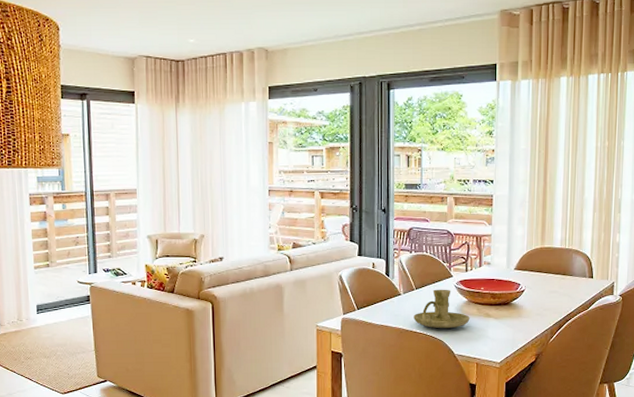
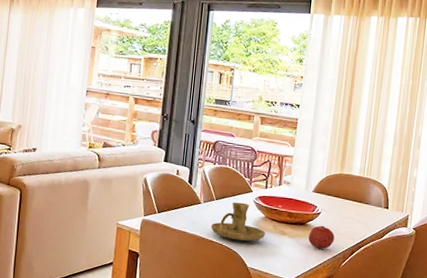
fruit: none [514,303,541,327] -> present [308,225,335,249]

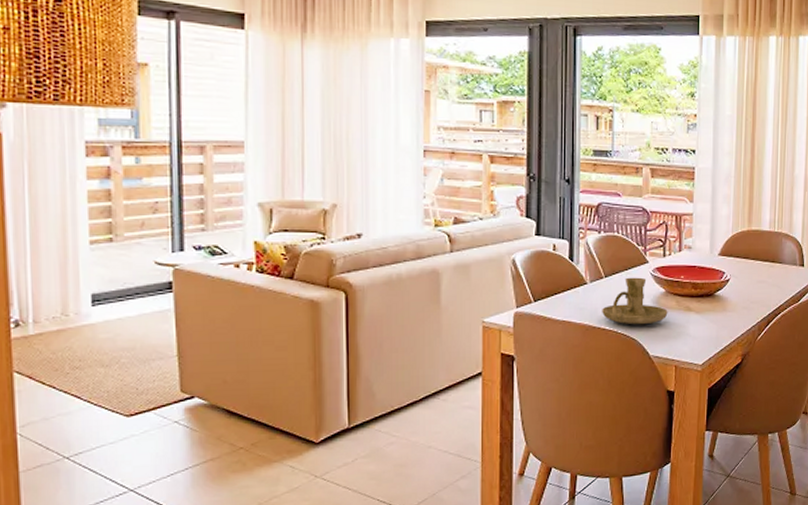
fruit: present [308,225,335,249] -> none [718,294,747,323]

